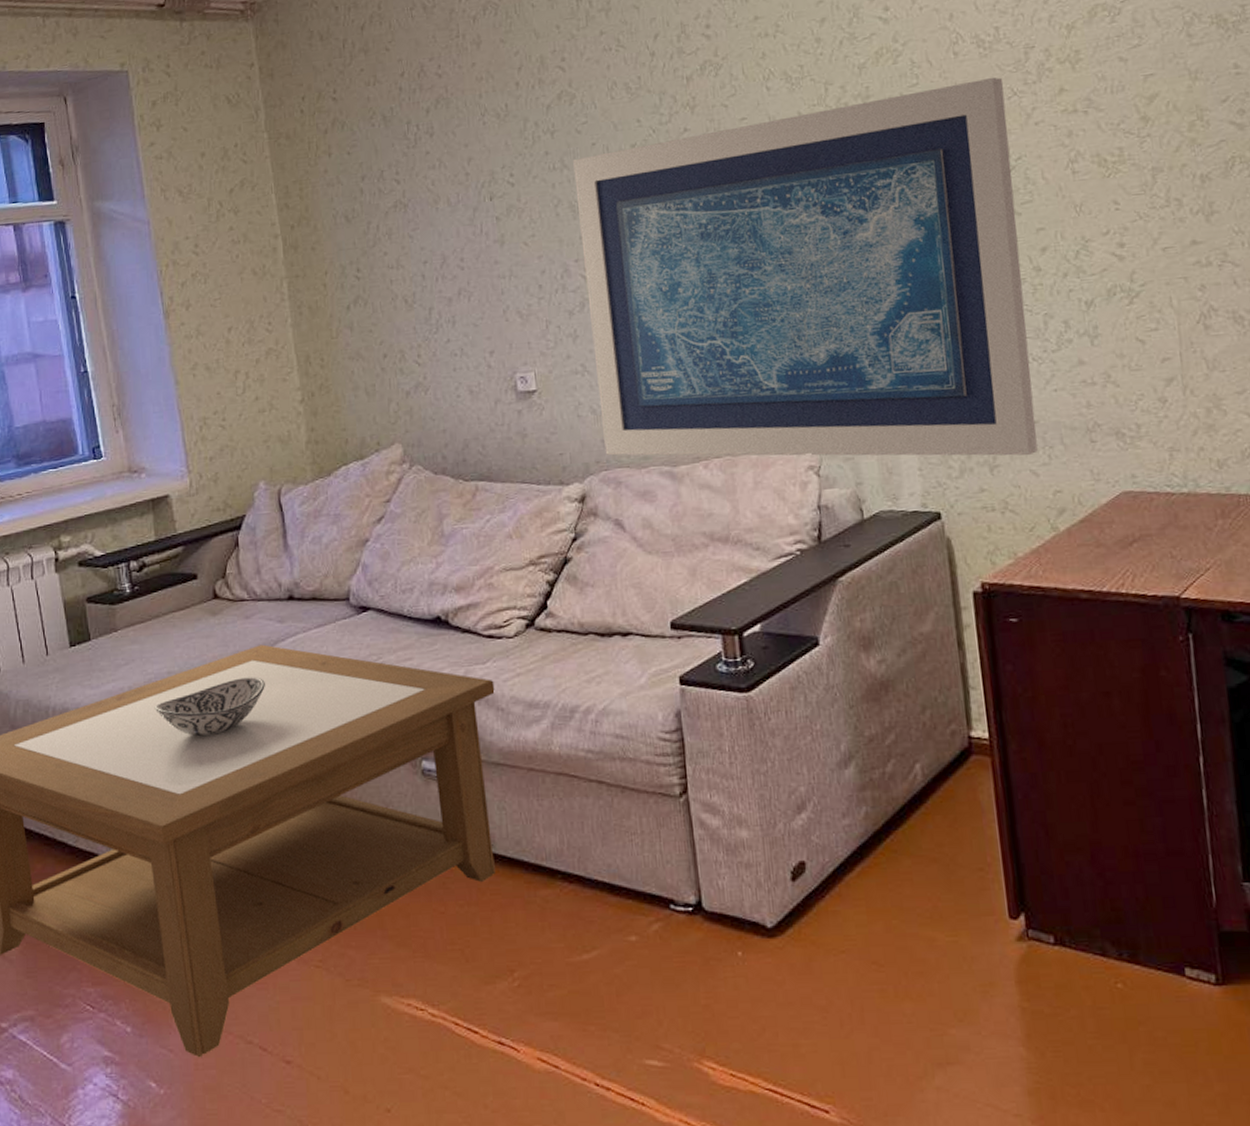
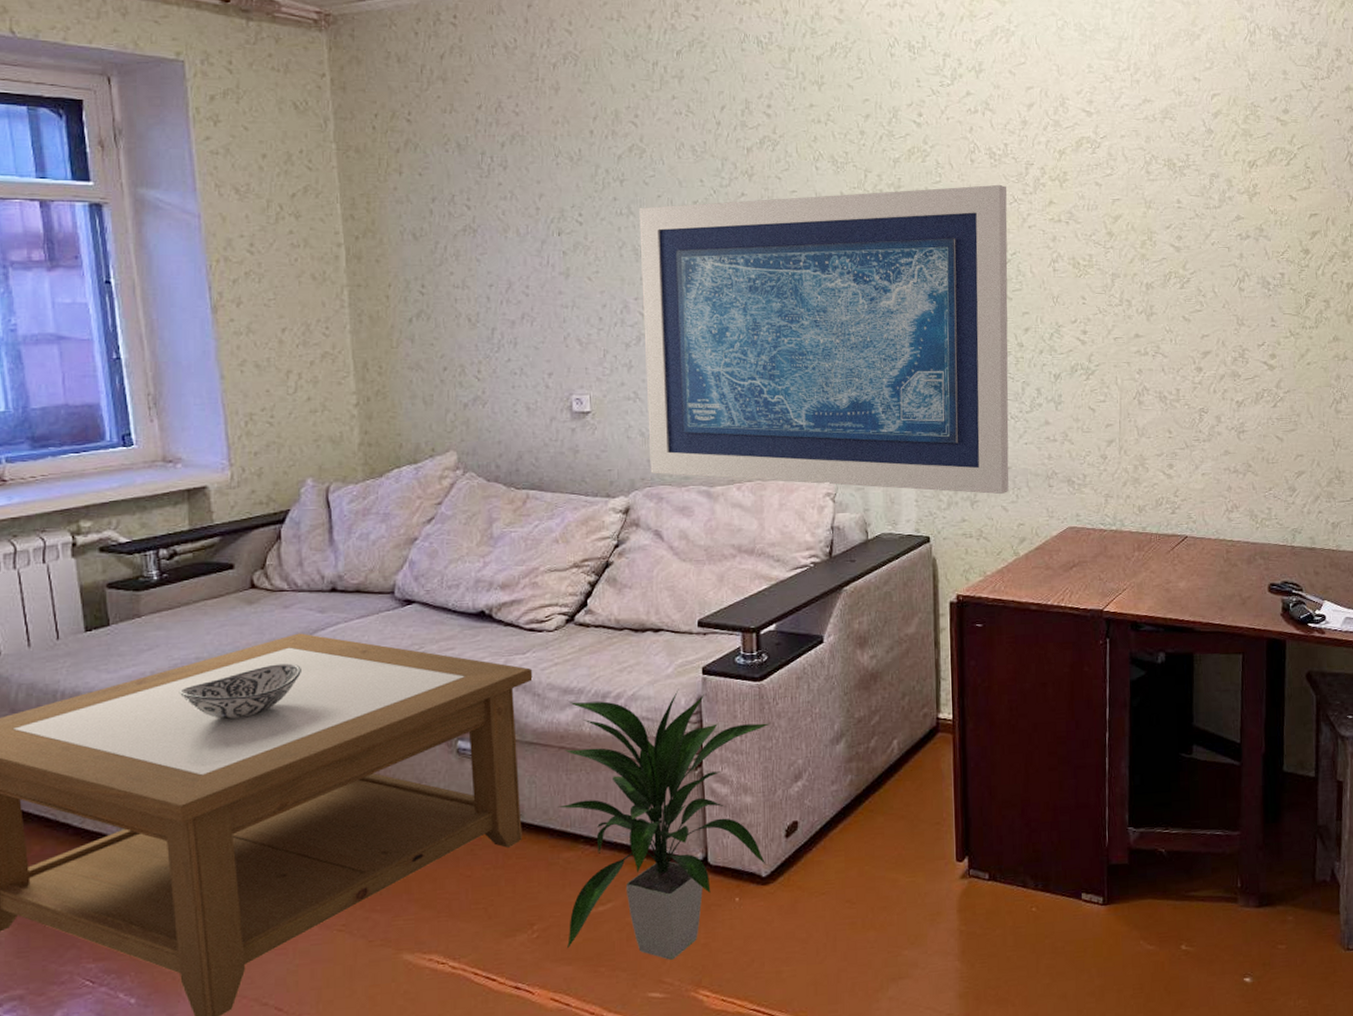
indoor plant: none [530,701,771,1022] -> present [557,688,771,960]

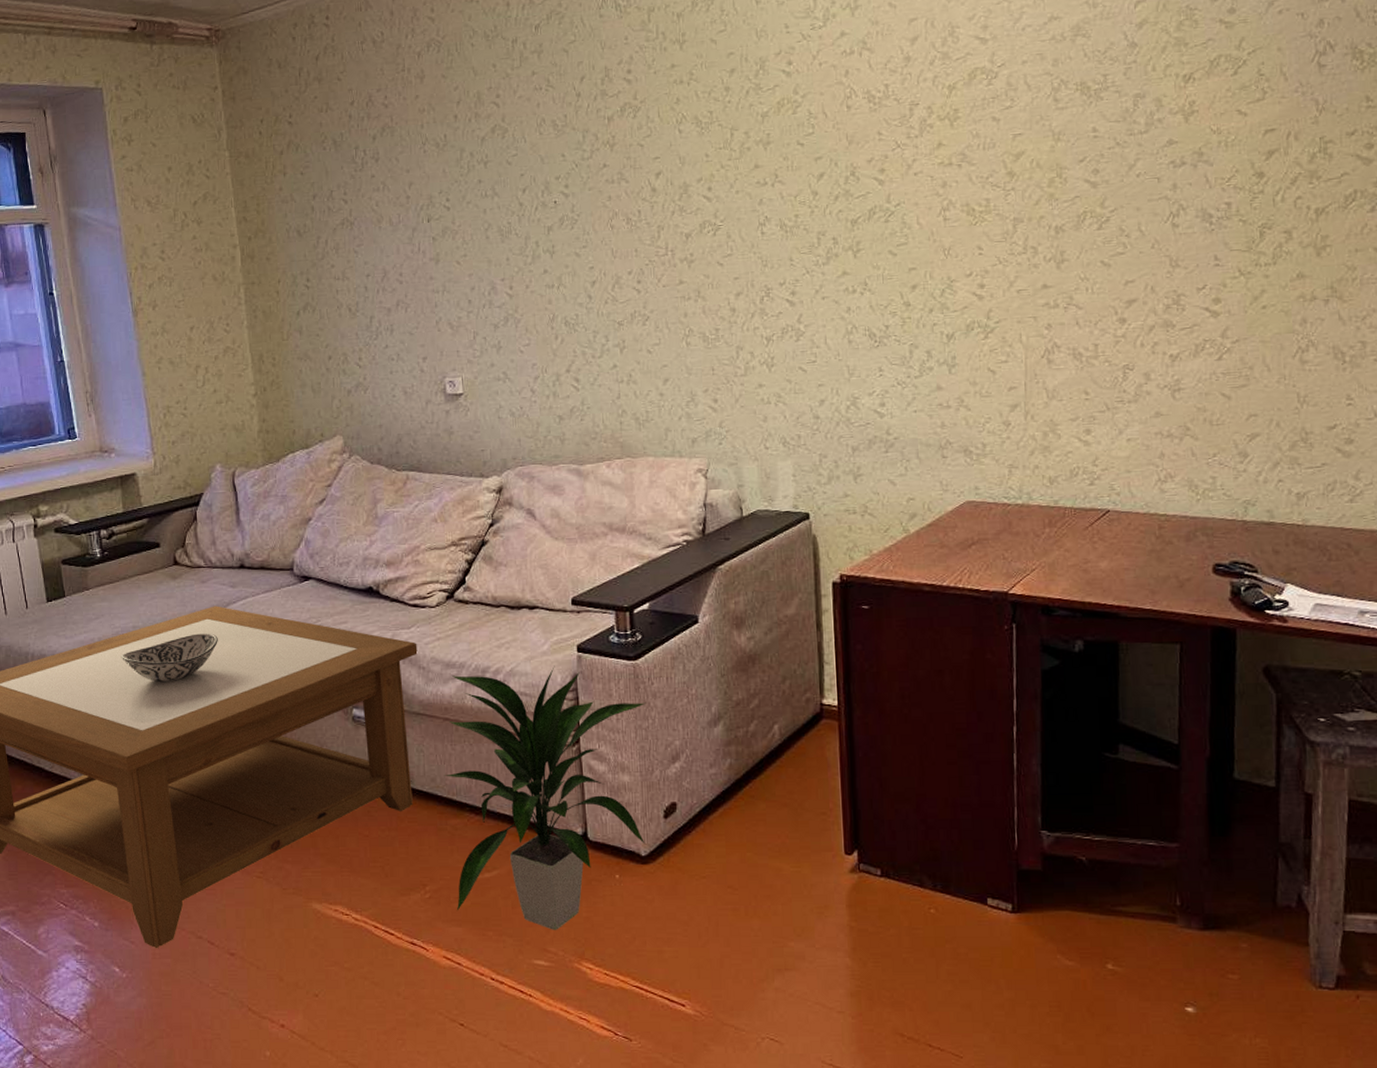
wall art: present [639,184,1009,495] -> none [503,130,896,468]

